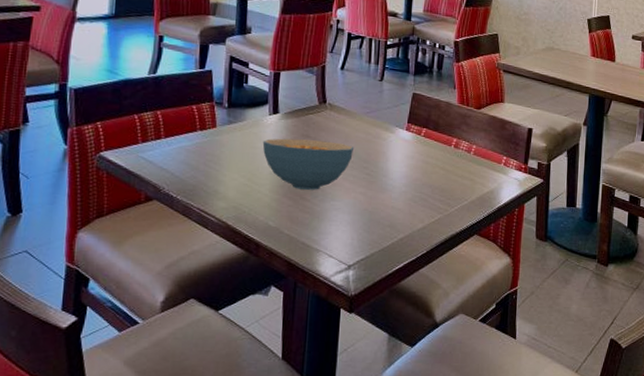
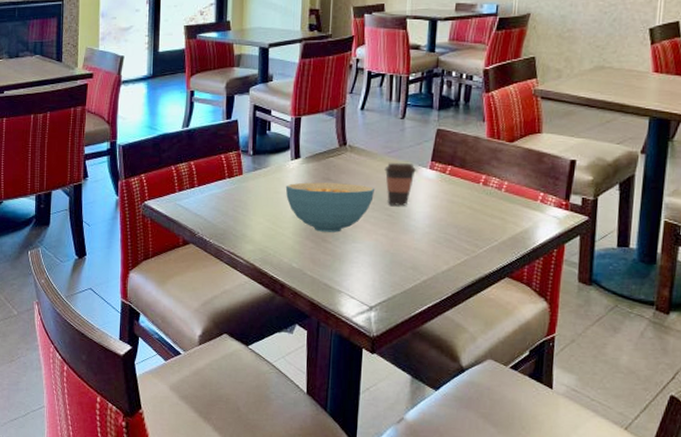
coffee cup: none [363,123,395,165] -> present [384,163,417,206]

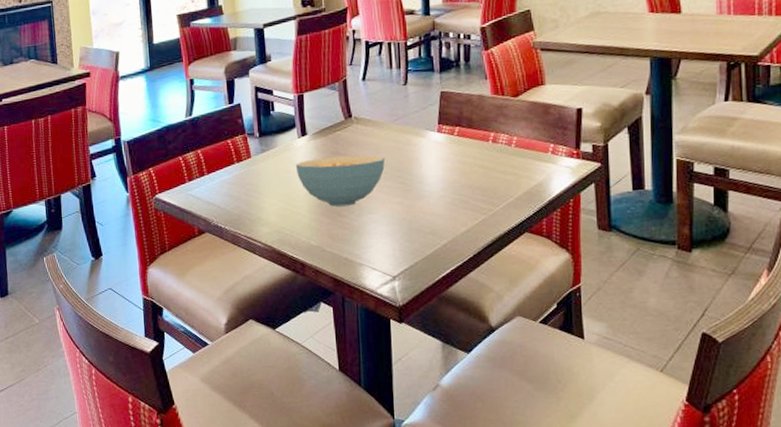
coffee cup: present [384,163,417,206] -> none [392,129,425,173]

